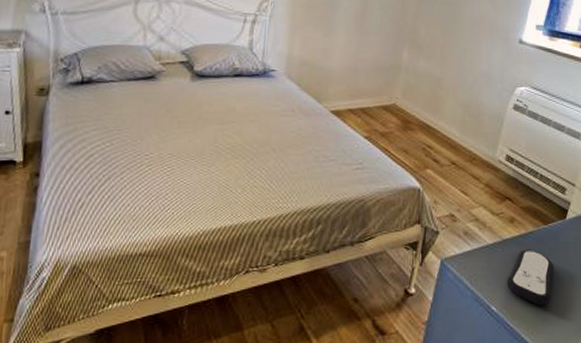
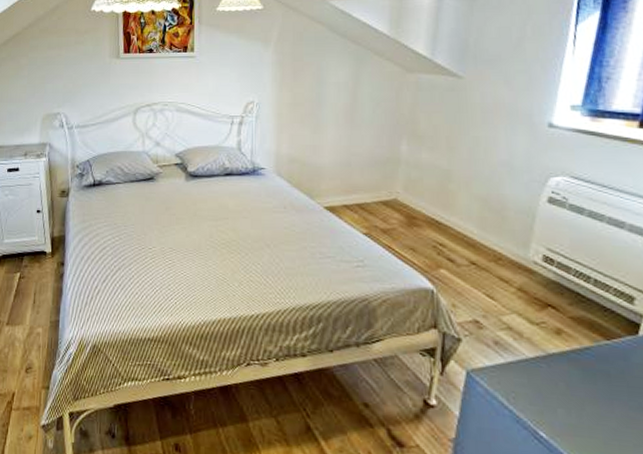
remote control: present [506,249,555,305] -> none [557,368,627,439]

